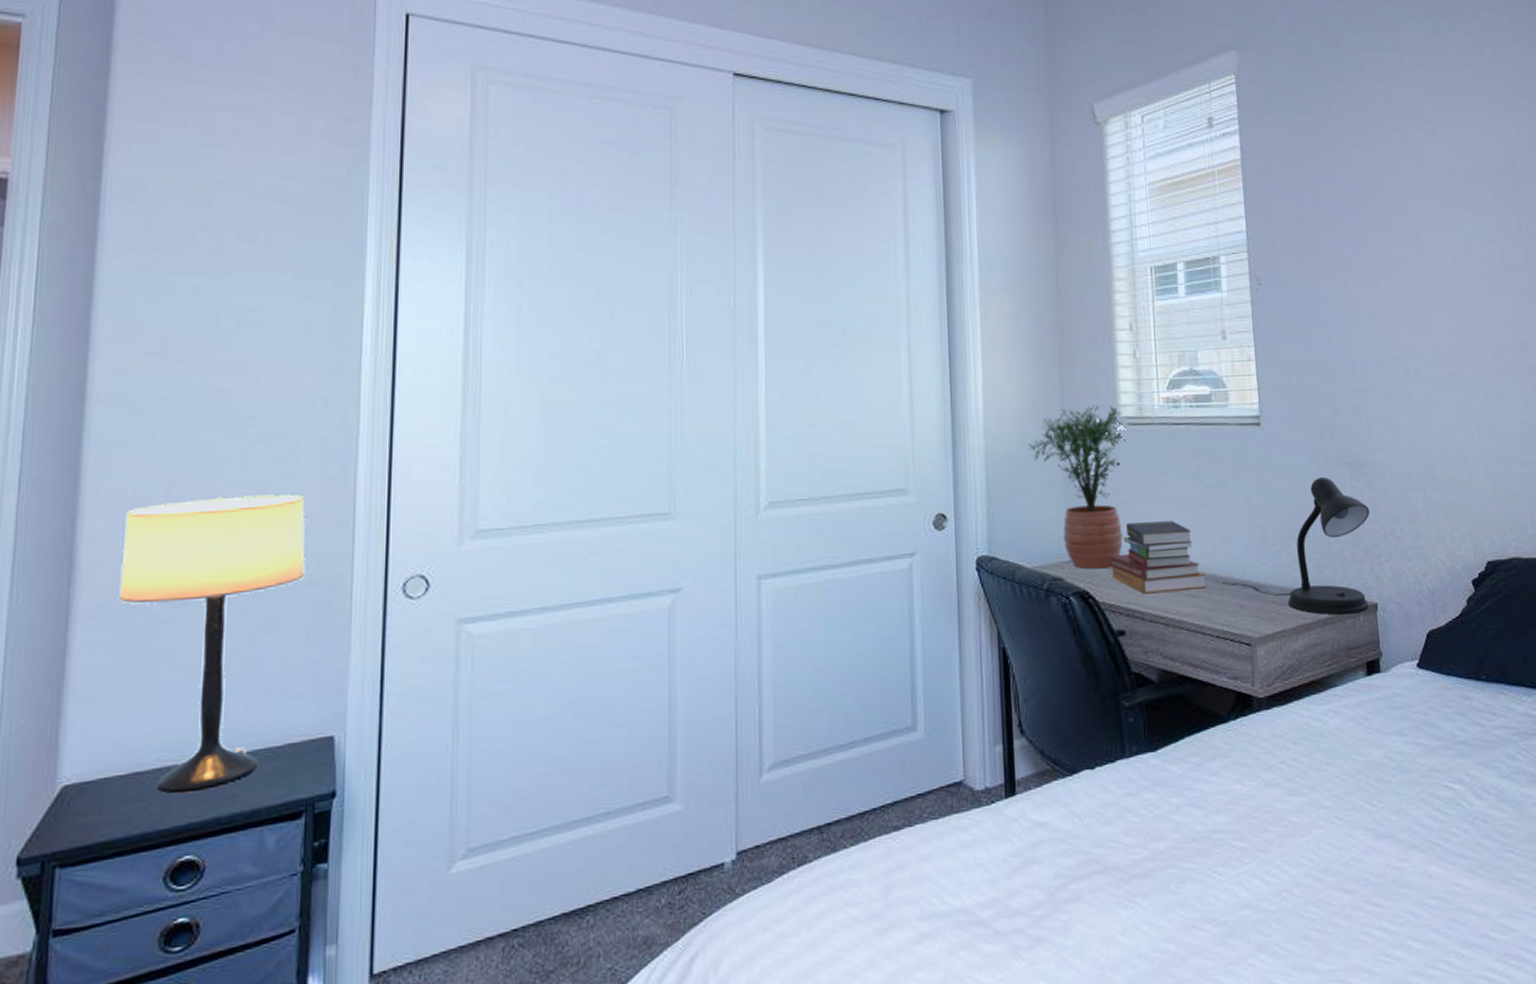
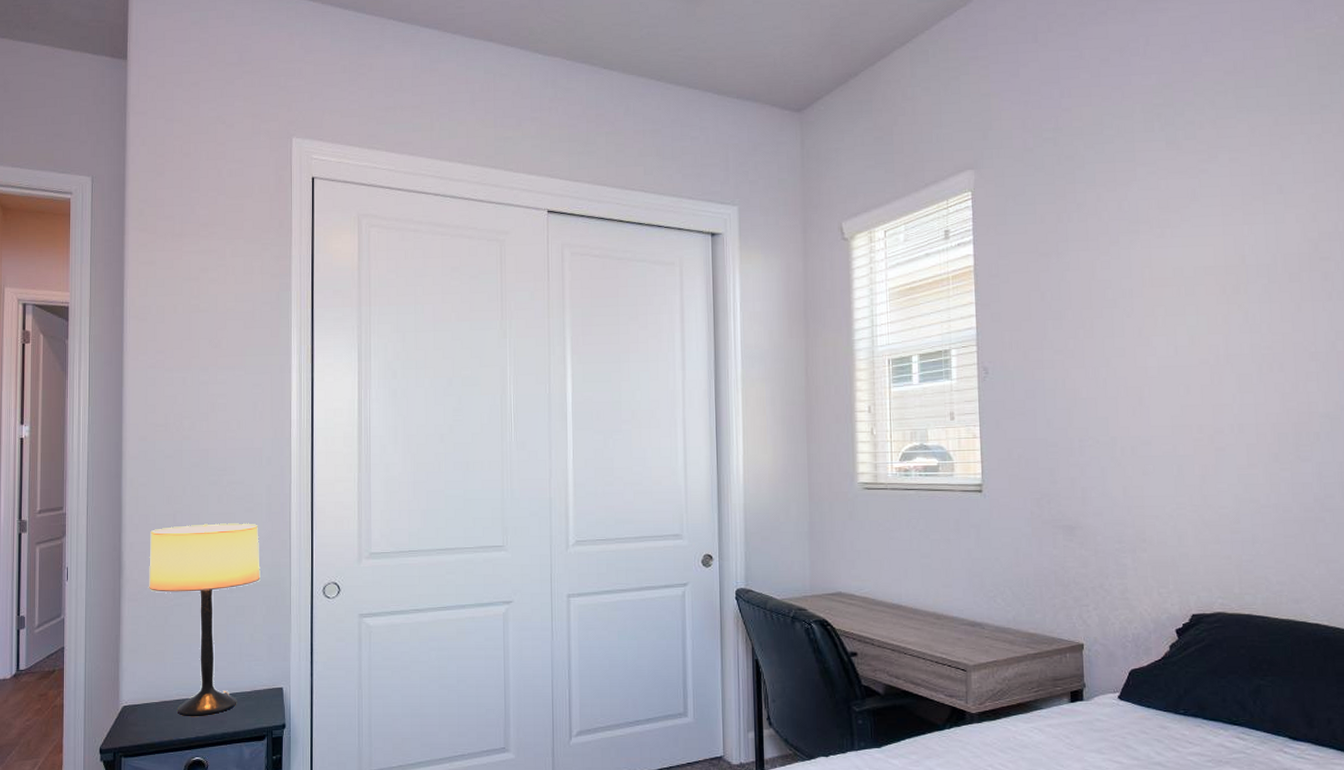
potted plant: present [1029,405,1126,570] -> none [780,473,863,603]
books: present [1109,521,1206,594] -> none [845,568,928,625]
desk lamp: present [1222,477,1370,615] -> none [942,537,1081,651]

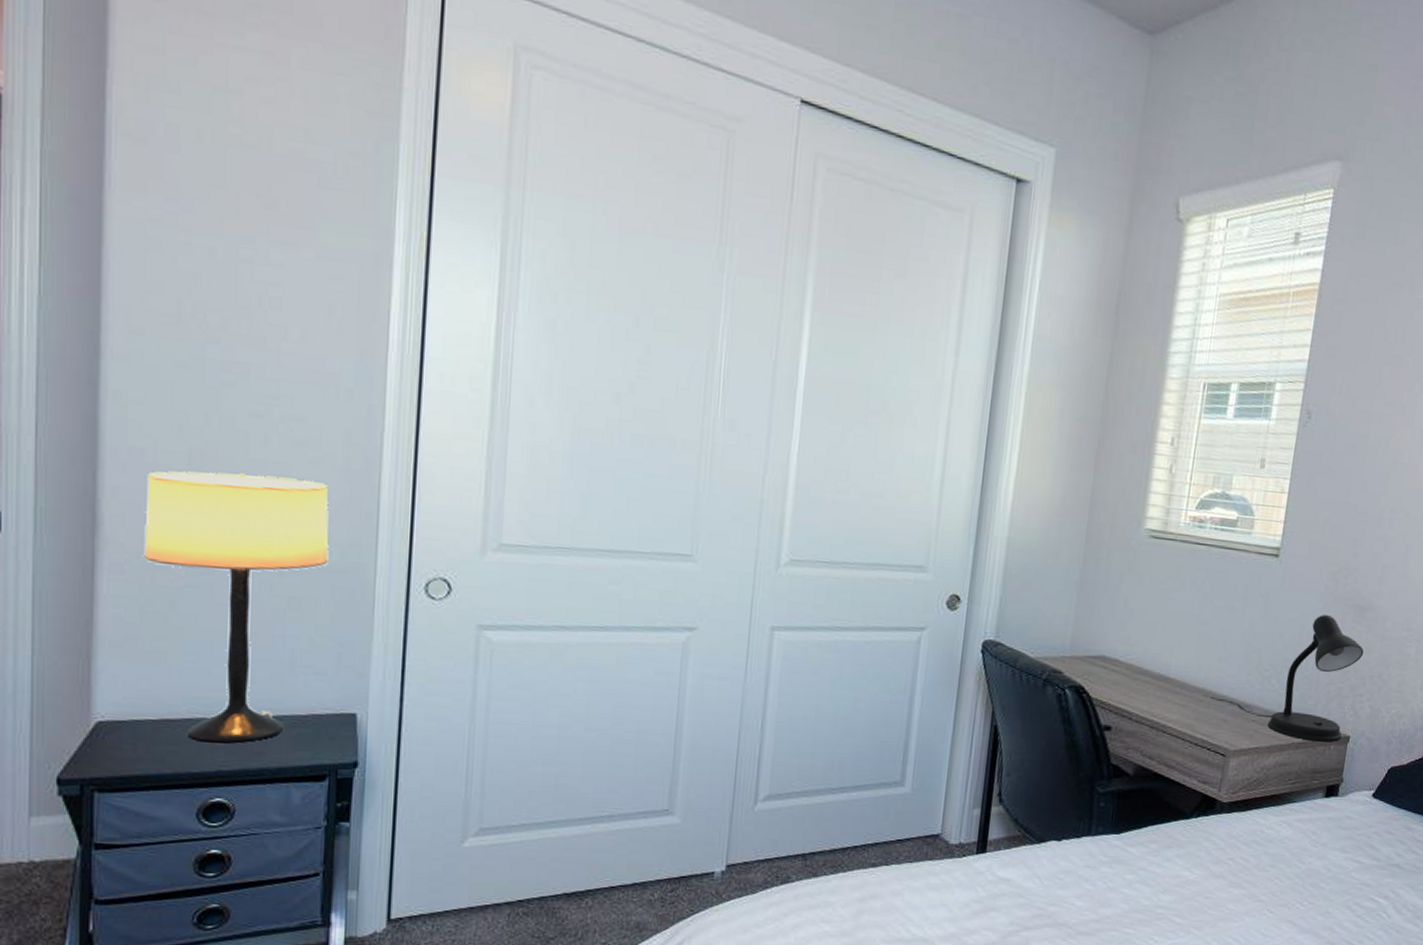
desk lamp: none [942,537,1081,651] -> present [1210,615,1364,742]

